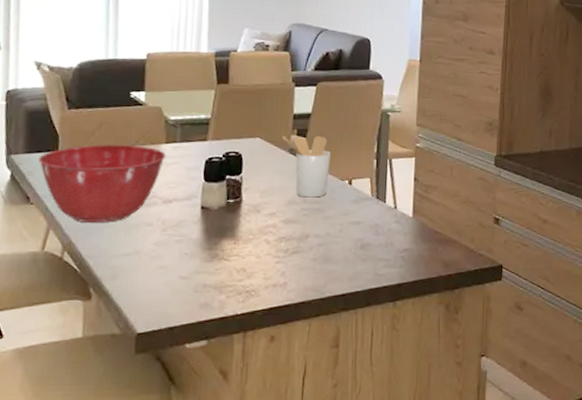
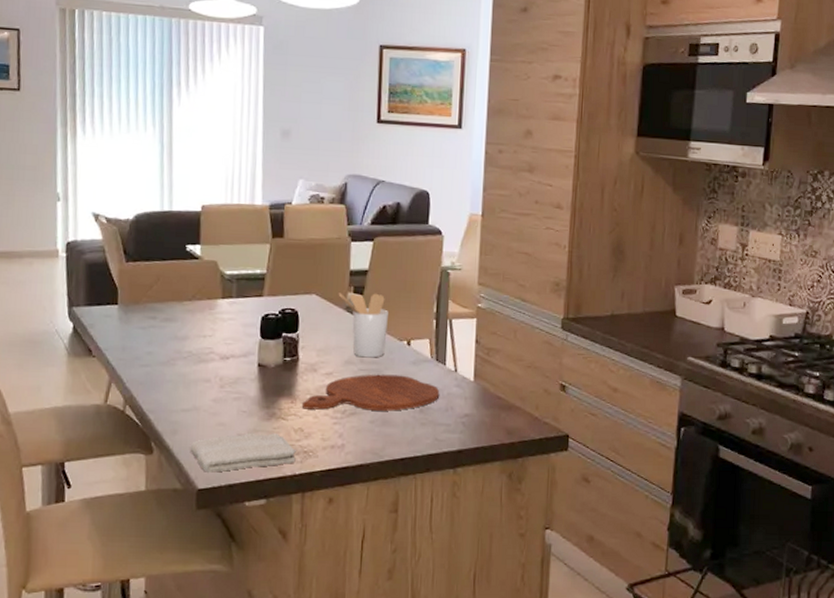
mixing bowl: present [39,144,166,223] -> none [99,298,222,378]
washcloth: none [129,274,238,316] -> present [190,432,296,473]
cutting board: none [244,213,380,250] -> present [301,374,440,411]

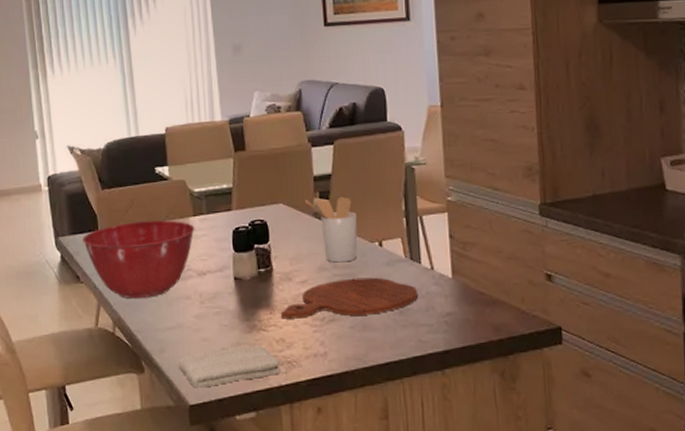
mixing bowl: none [99,298,222,378] -> present [83,220,195,298]

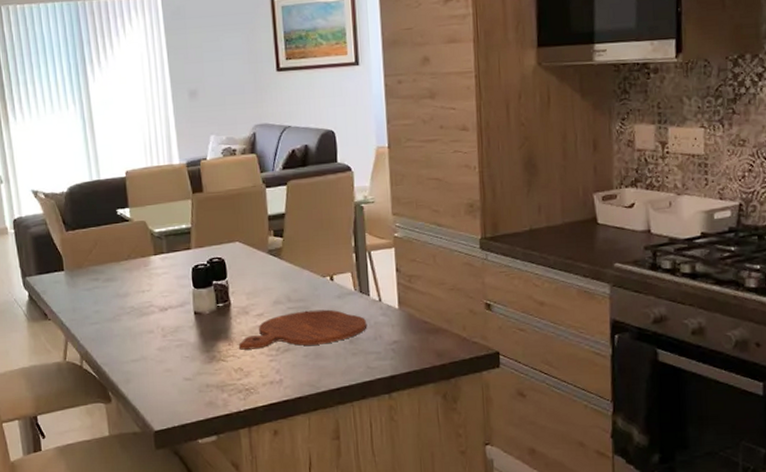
mixing bowl: present [83,220,195,298] -> none [49,259,156,334]
washcloth: present [178,345,280,388] -> none [143,374,239,415]
utensil holder: present [304,196,358,263] -> none [259,234,310,297]

